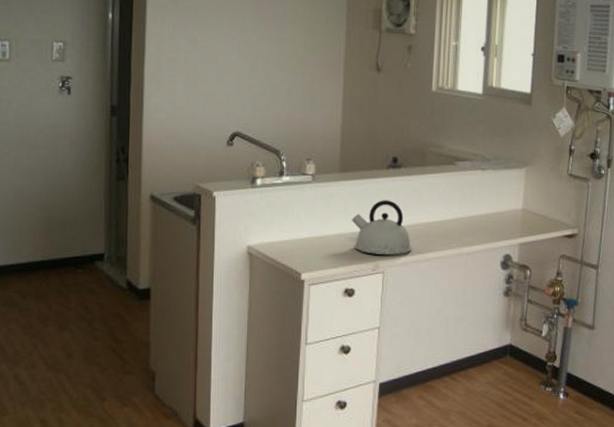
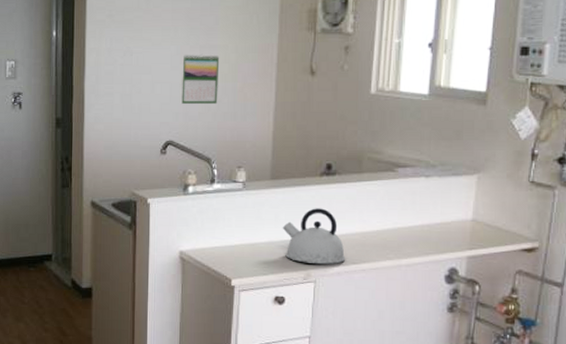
calendar: none [249,46,288,97] -> present [182,54,220,105]

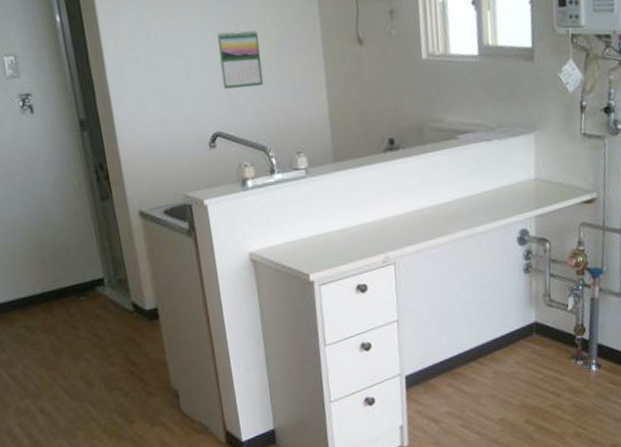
kettle: present [282,208,346,265] -> none [353,186,422,246]

